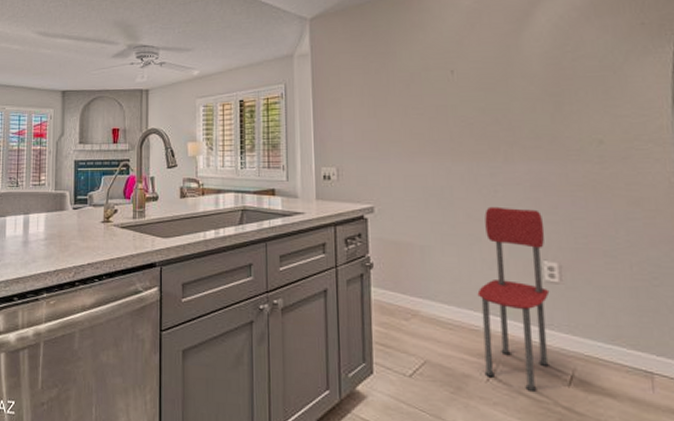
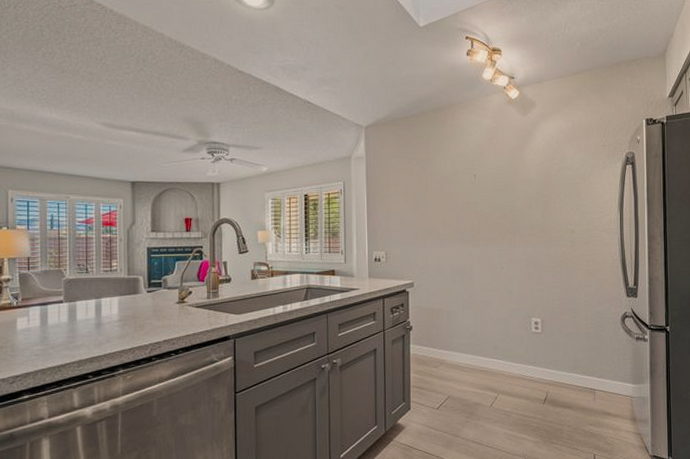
dining chair: present [477,206,550,393] -> none [487,279,535,411]

